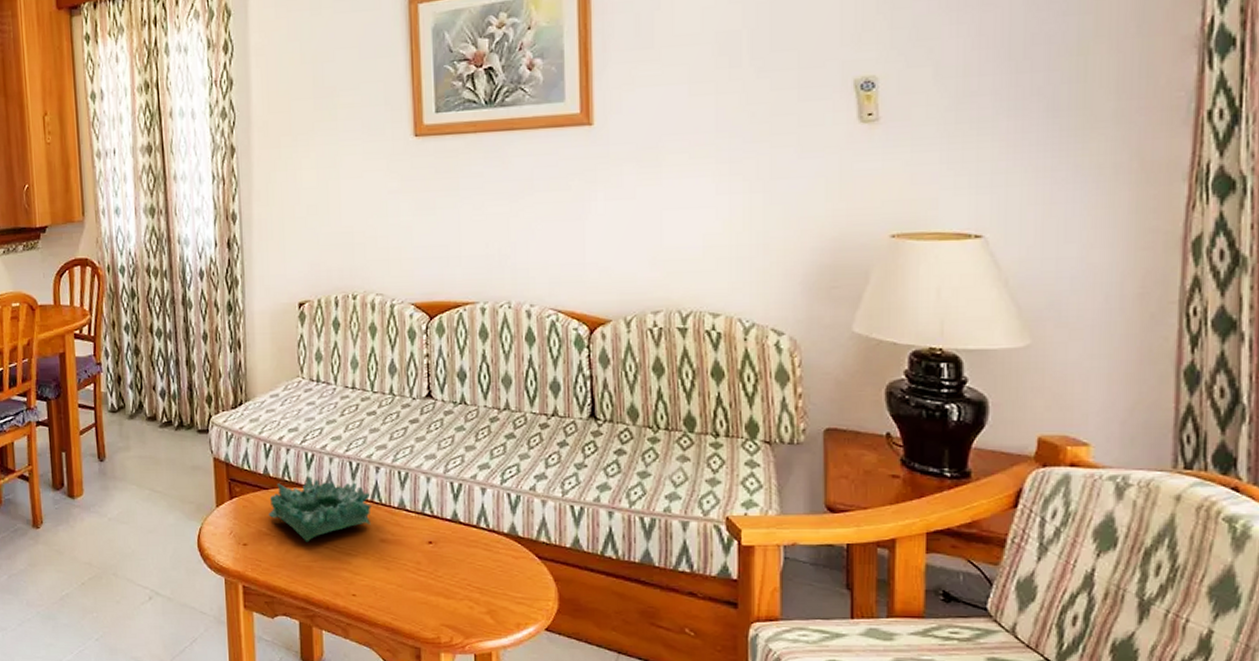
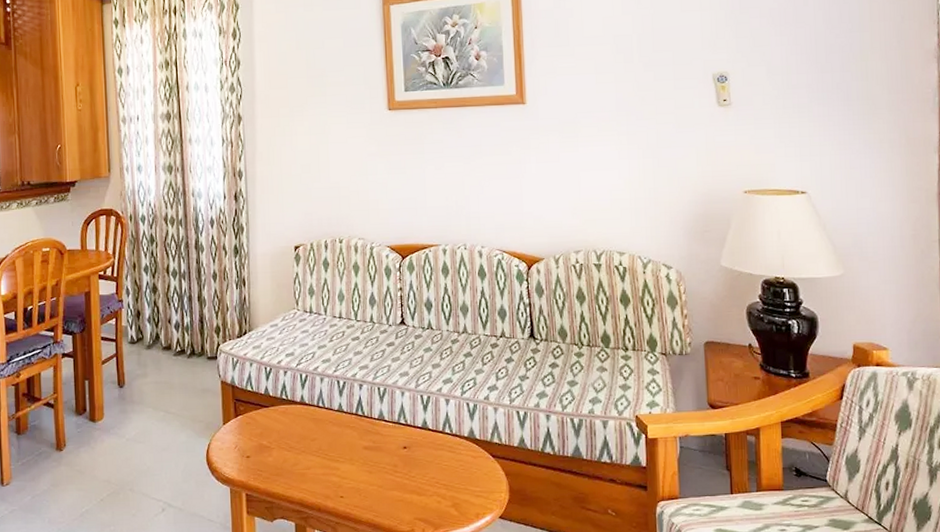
decorative bowl: present [268,476,373,543] -> none [269,394,357,453]

